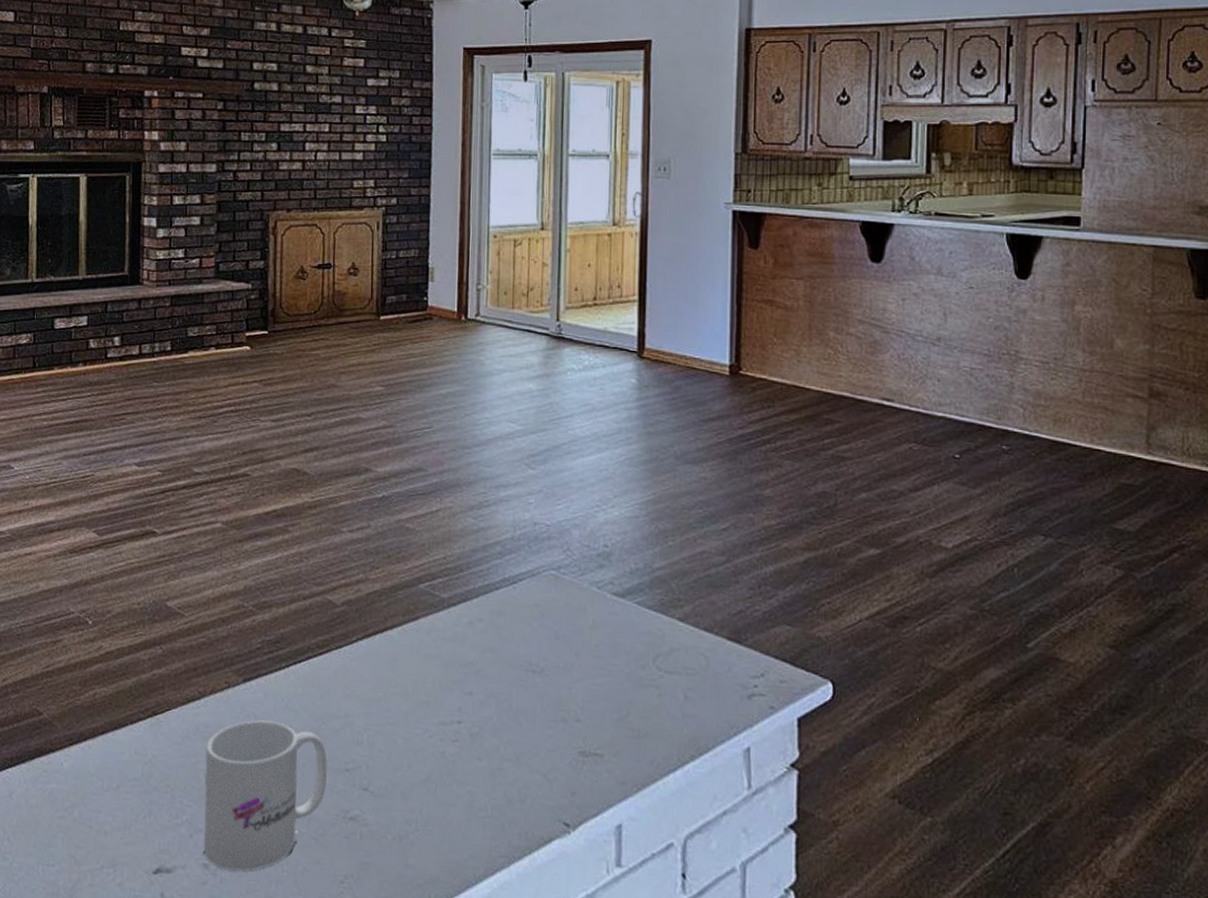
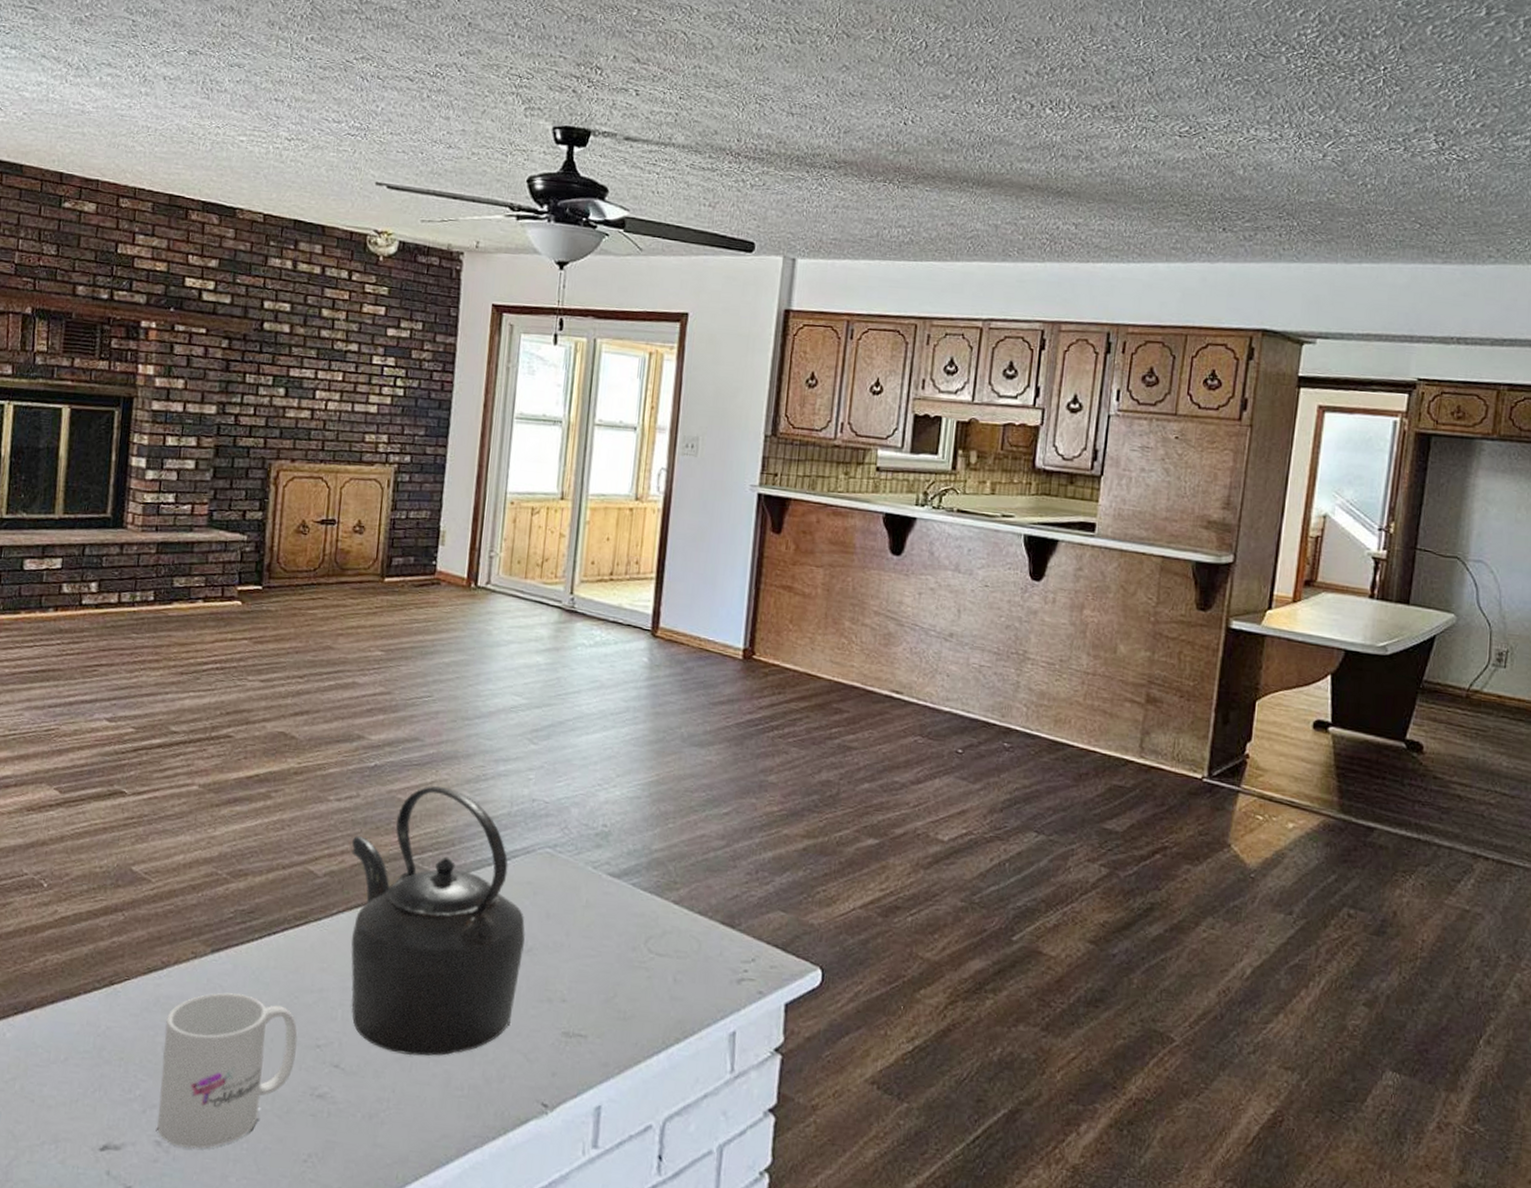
kettle: none [365,513,536,778] -> present [351,785,525,1056]

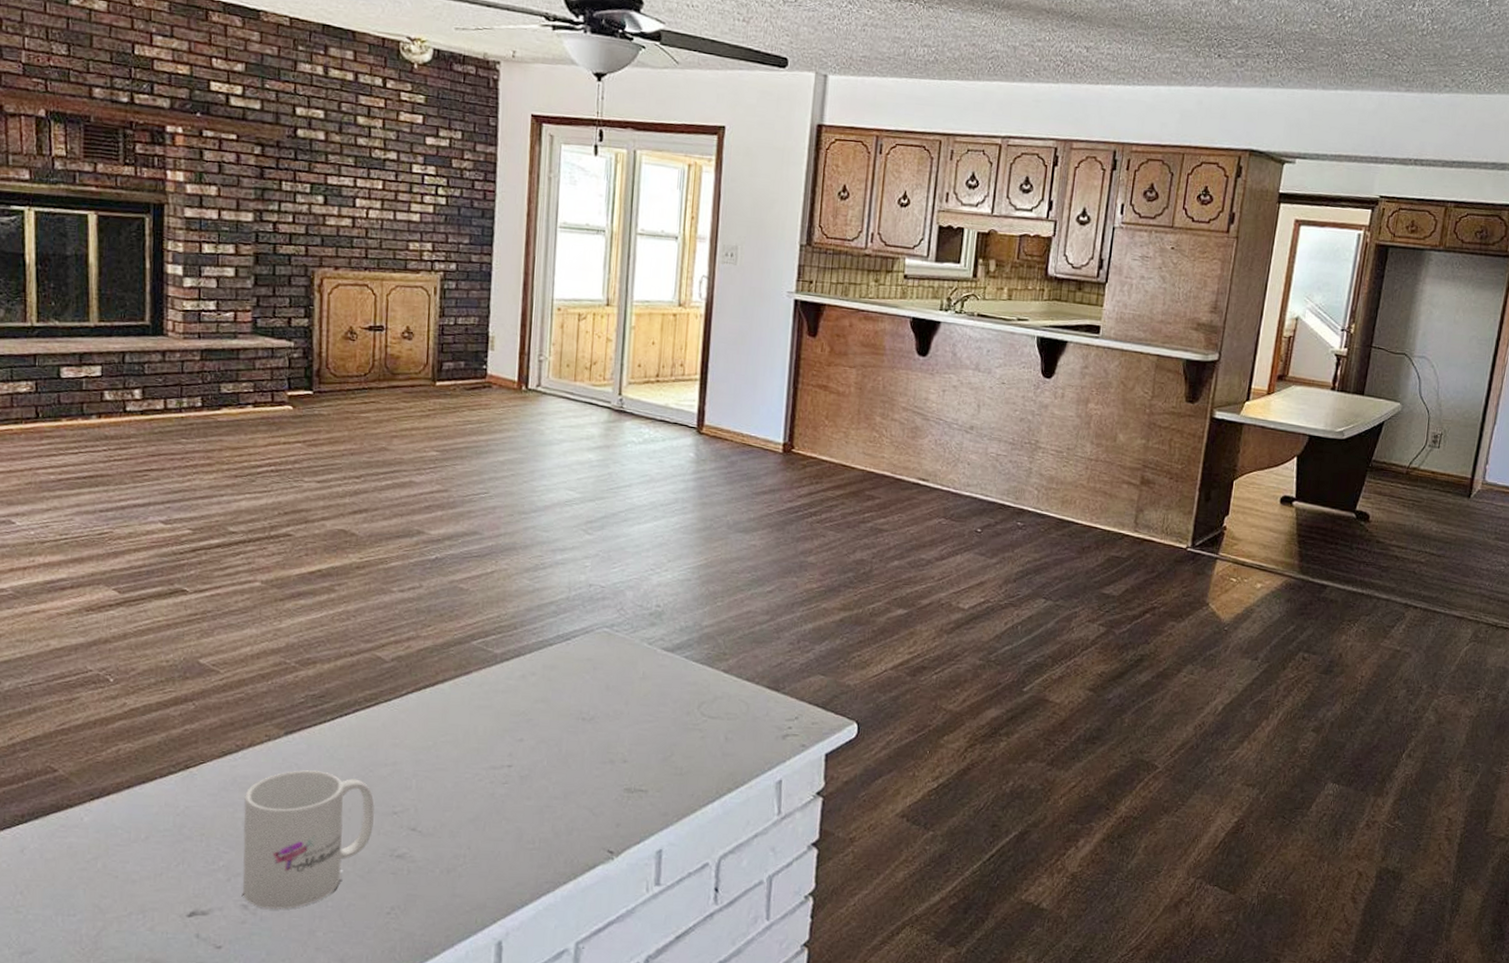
kettle: present [351,785,525,1056] -> none [417,575,587,817]

